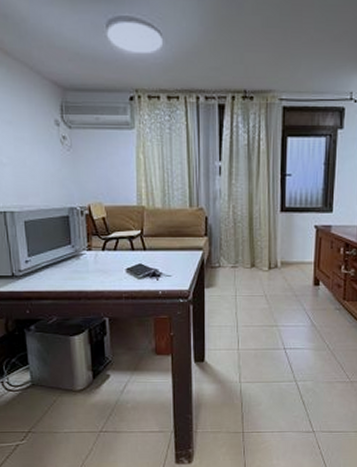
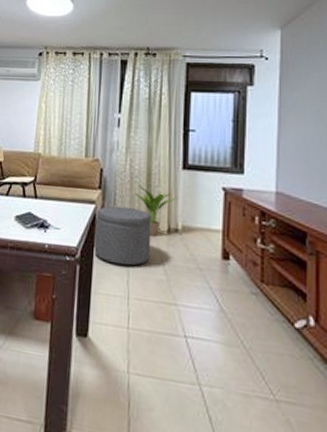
ottoman: none [204,250,255,300] -> present [94,206,152,266]
potted plant: none [238,228,275,274] -> present [135,183,176,237]

